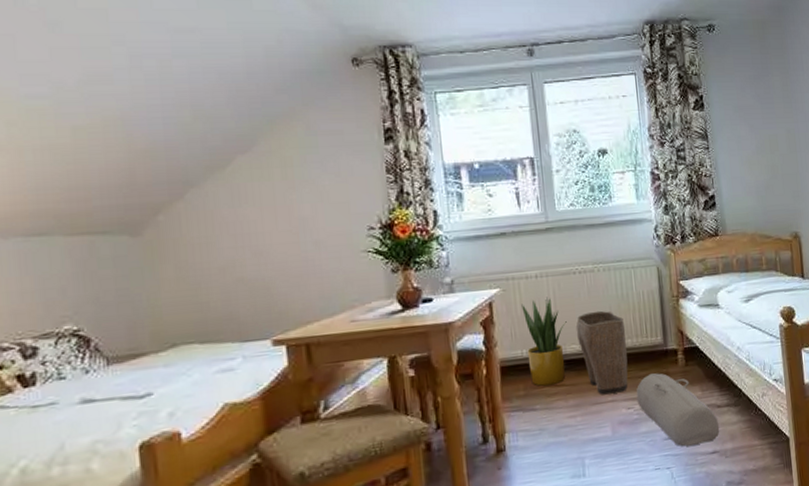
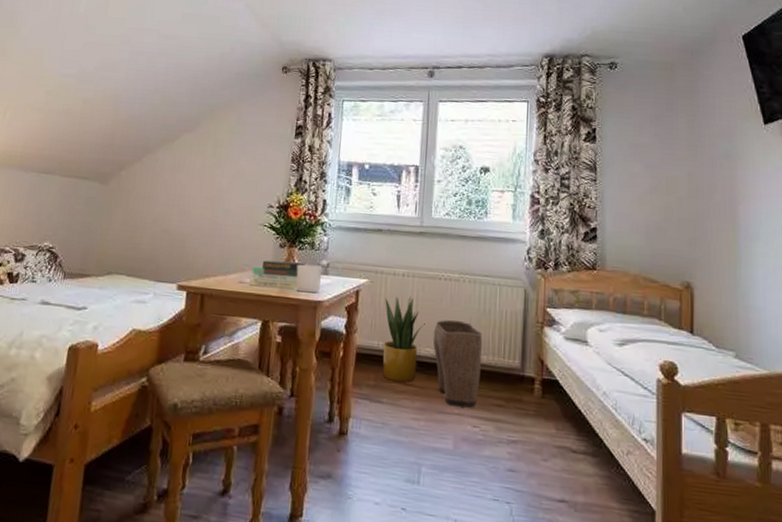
books: none [363,284,427,323] -> present [249,259,306,289]
mug: none [416,284,448,317] -> present [295,264,322,293]
duffel bag: present [636,373,720,447] -> none [484,396,572,488]

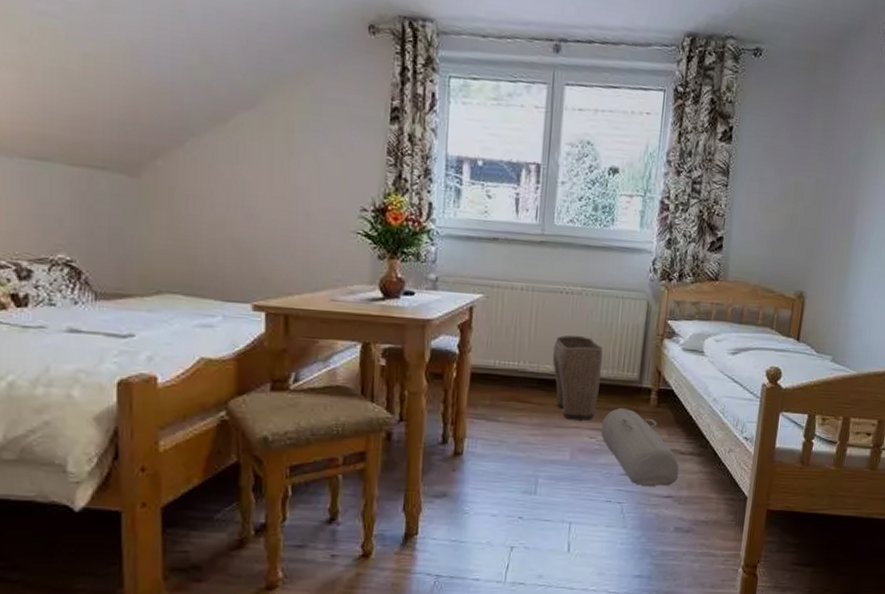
books: present [249,259,306,289] -> none [343,273,411,307]
mug: present [295,264,322,293] -> none [399,278,429,311]
planter: present [382,296,424,383] -> none [499,312,543,400]
duffel bag: none [484,396,572,488] -> present [600,408,679,486]

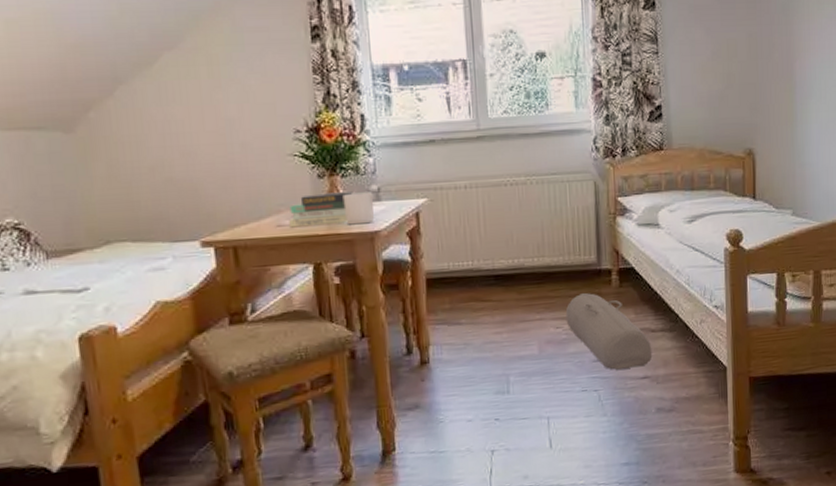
books: none [343,273,411,307] -> present [289,191,353,228]
mug: none [399,278,429,311] -> present [342,192,374,225]
laundry basket: present [552,335,603,421] -> none [505,225,558,313]

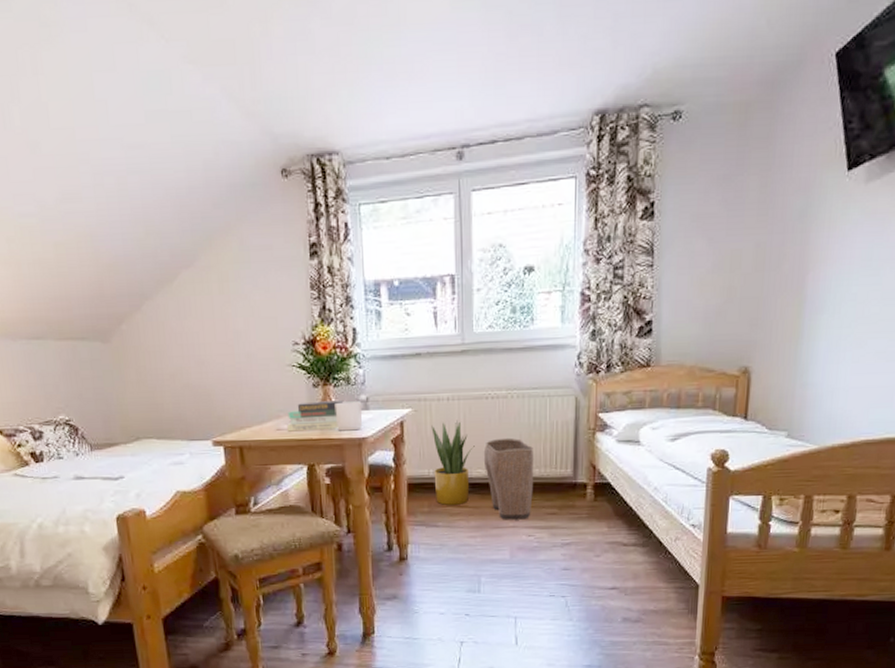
planter: none [449,210,494,300] -> present [431,421,473,505]
laundry basket: none [505,225,558,313] -> present [483,438,534,520]
duffel bag: present [565,293,653,370] -> none [538,505,623,579]

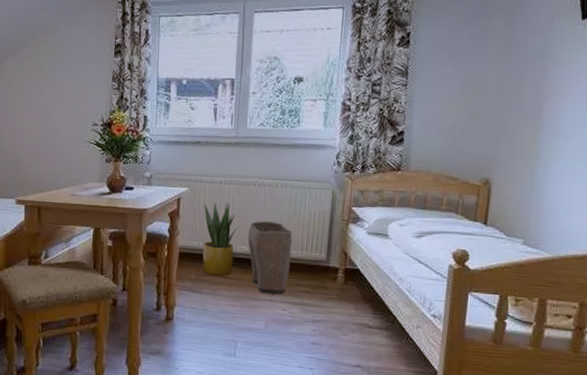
books: present [287,400,344,432] -> none [80,174,131,199]
mug: present [334,401,362,431] -> none [122,176,145,202]

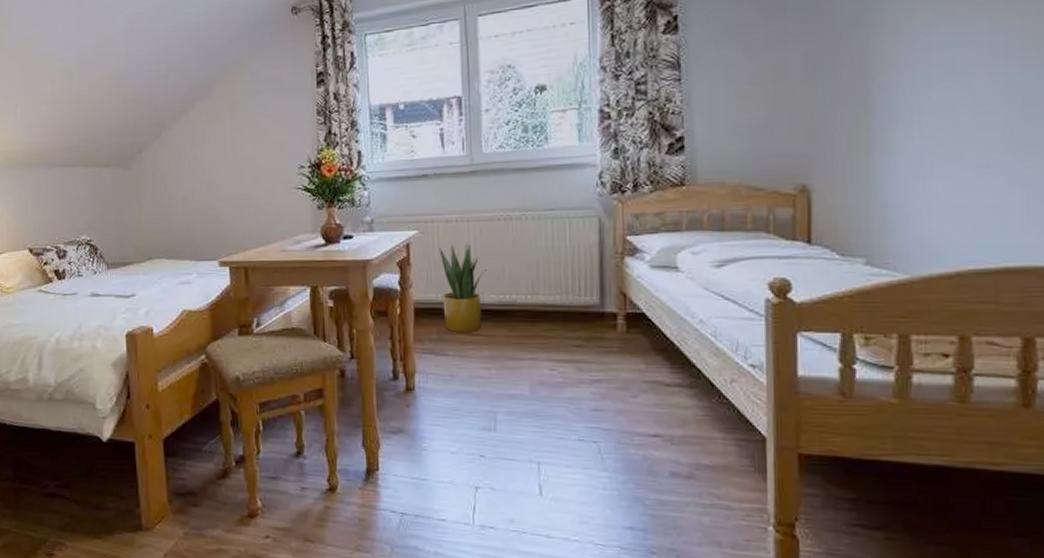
laundry basket: present [247,221,293,295] -> none [496,261,554,351]

